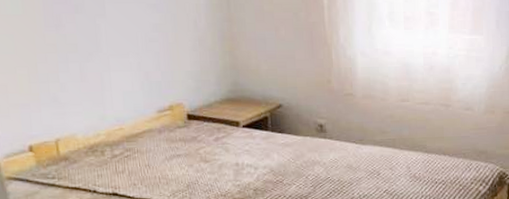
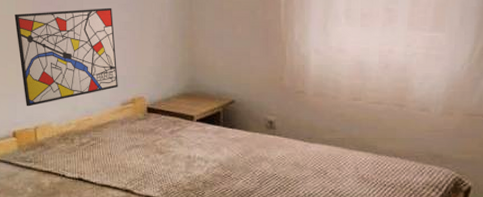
wall art: none [21,7,152,117] -> present [14,7,118,107]

